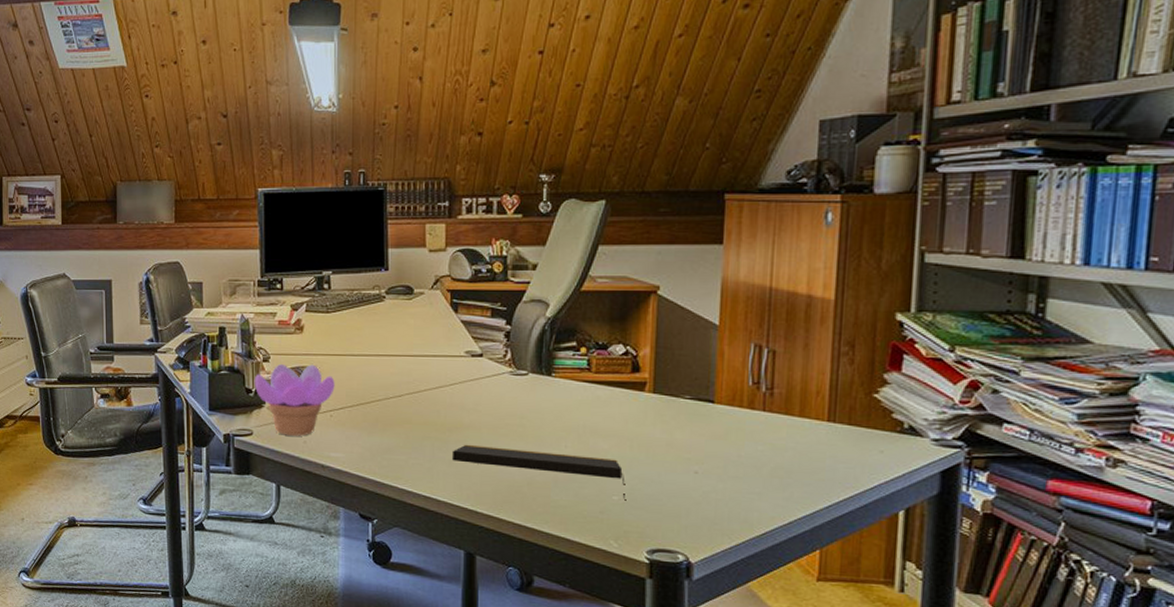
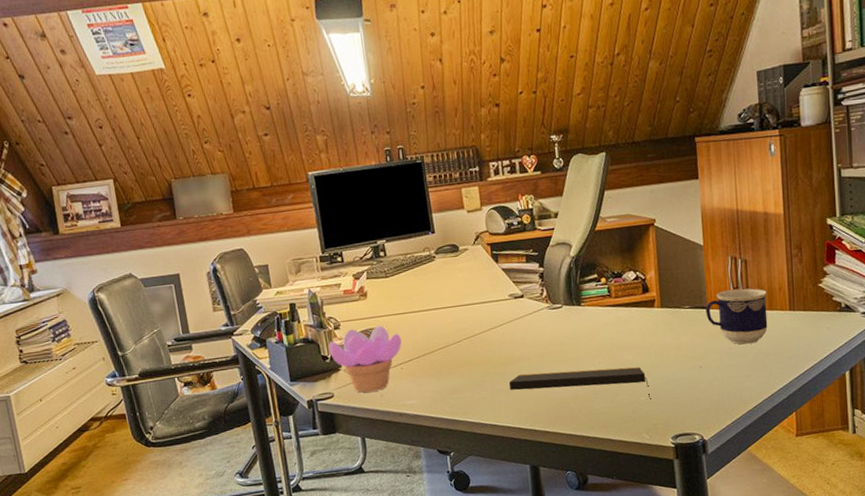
cup: none [711,384,799,455] -> present [705,288,768,345]

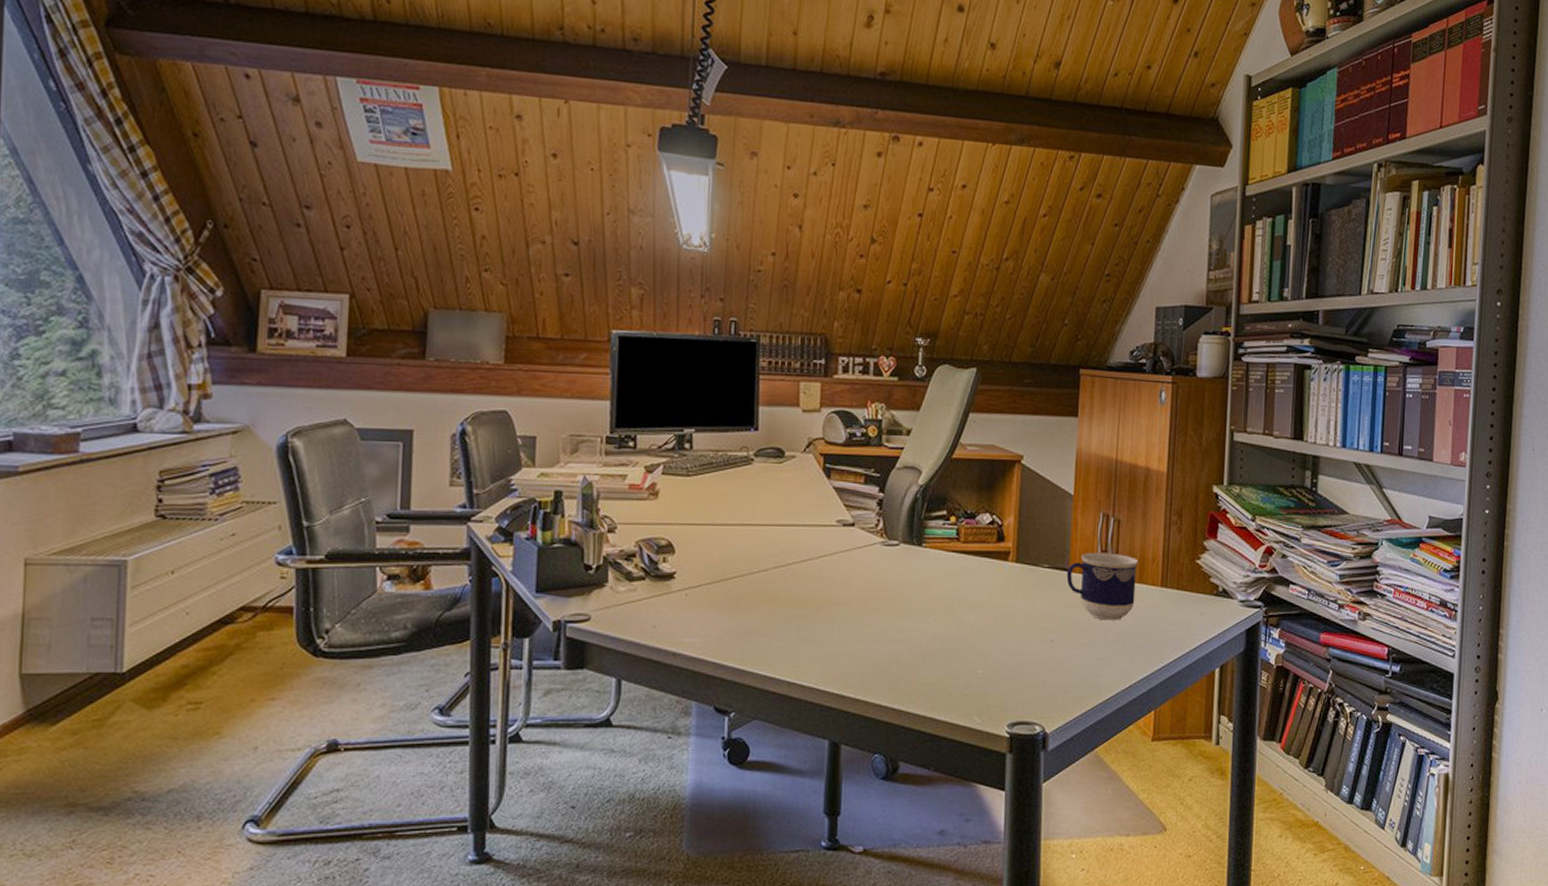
succulent plant: present [328,325,402,393] -> none [595,535,693,620]
notepad: present [508,367,651,399] -> none [818,621,990,674]

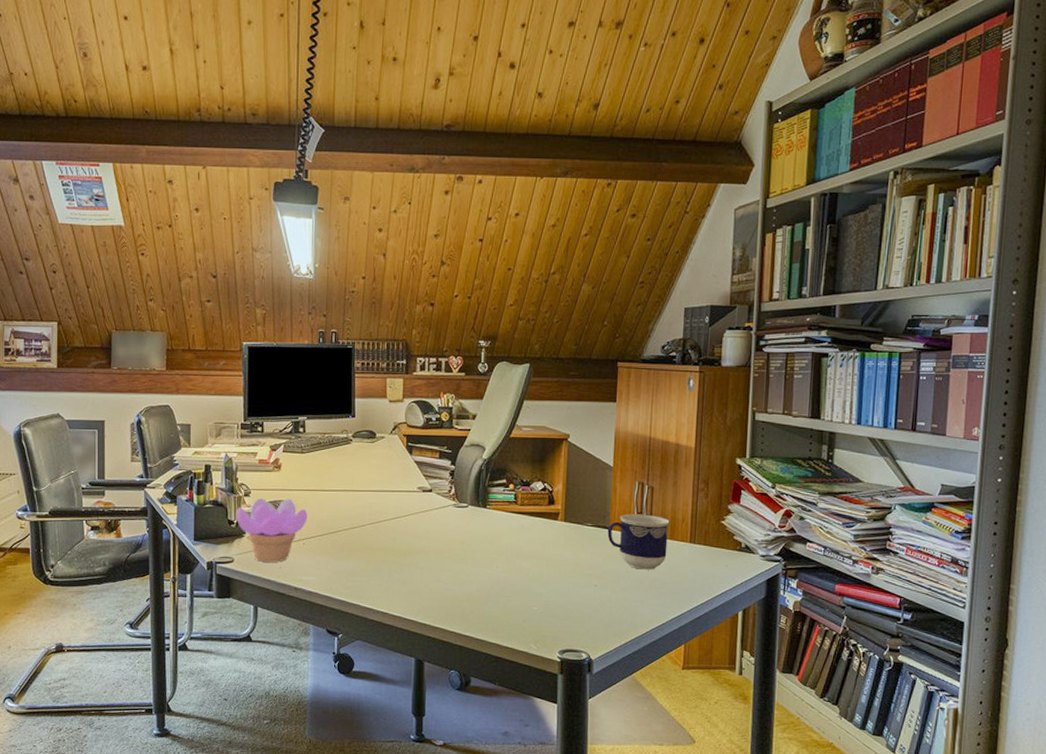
succulent plant: none [595,535,693,620] -> present [235,498,308,562]

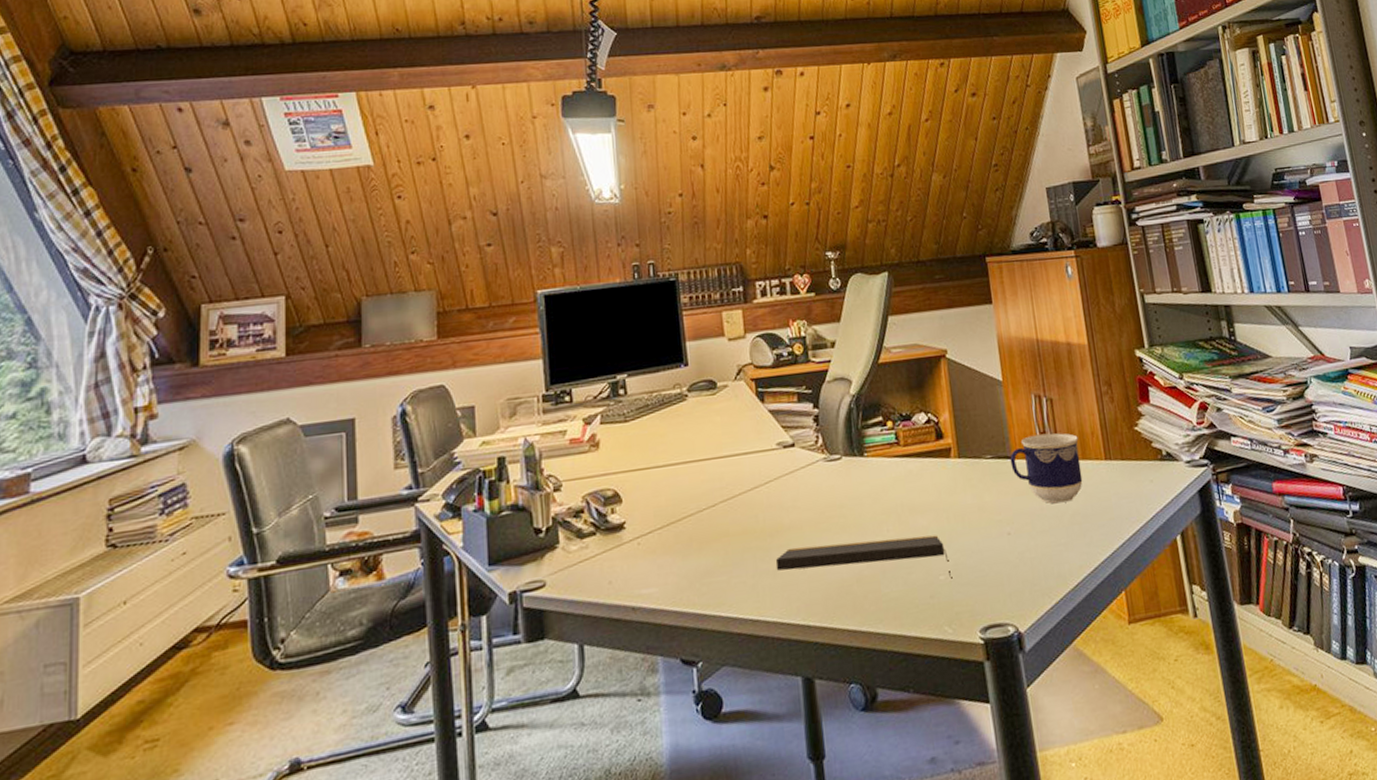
succulent plant: present [235,498,308,562] -> none [543,485,641,579]
notepad: none [405,566,543,611] -> present [775,535,953,579]

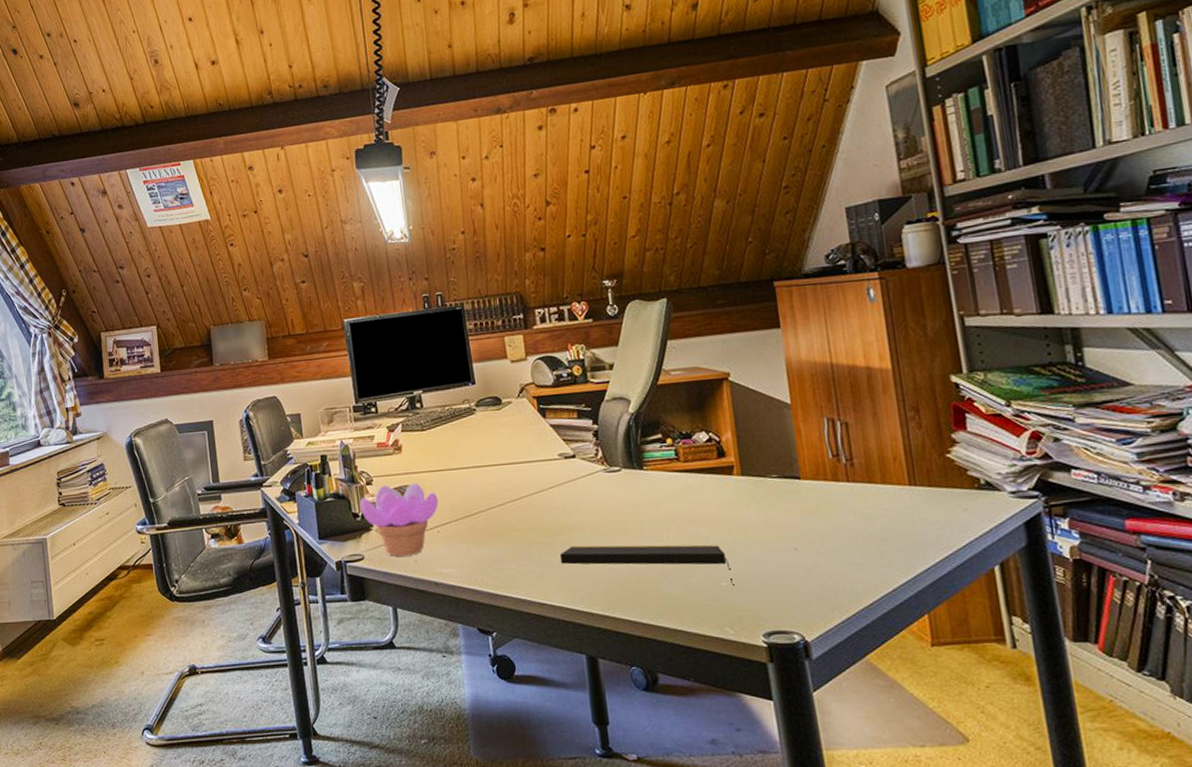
succulent plant: none [543,485,641,579] -> present [359,482,439,556]
cup: present [1010,433,1083,504] -> none [798,456,882,525]

